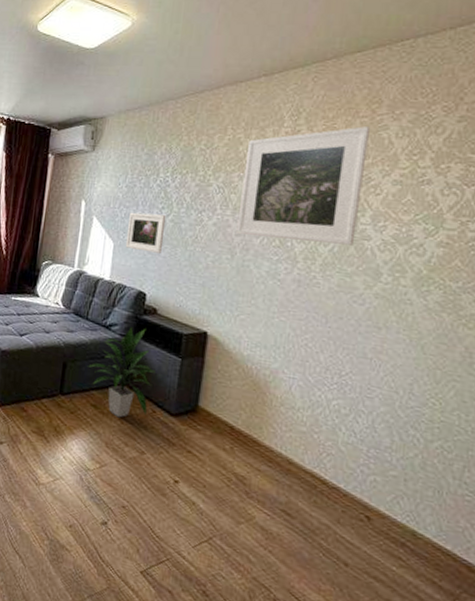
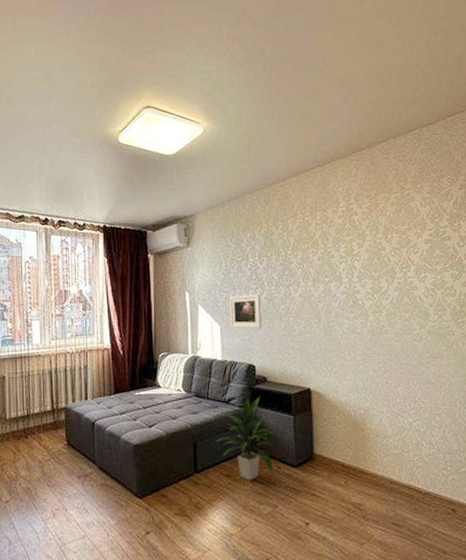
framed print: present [236,126,371,245] -> none [315,200,407,301]

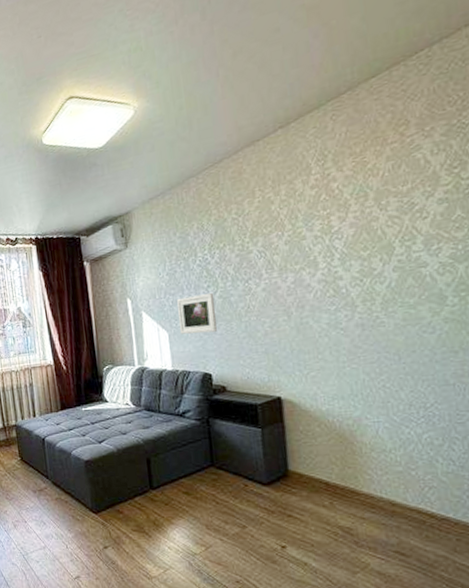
indoor plant: present [216,396,274,481] -> none [171,407,239,499]

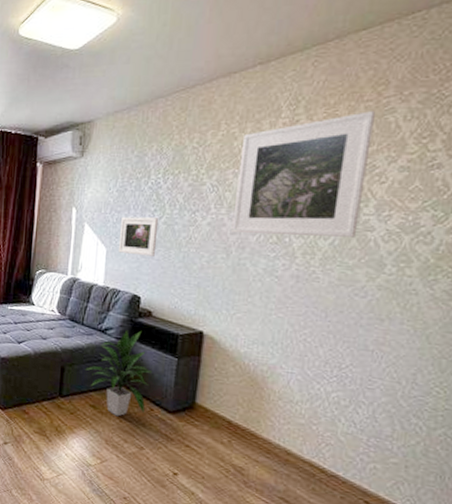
indoor plant: none [171,407,239,499] -> present [85,330,152,417]
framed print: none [280,151,412,294] -> present [231,111,377,237]

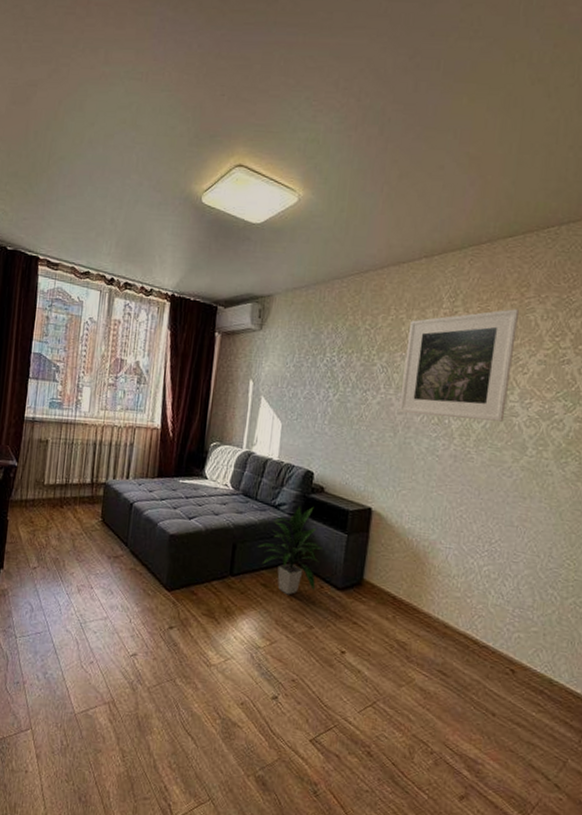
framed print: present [118,216,159,256] -> none [293,392,333,433]

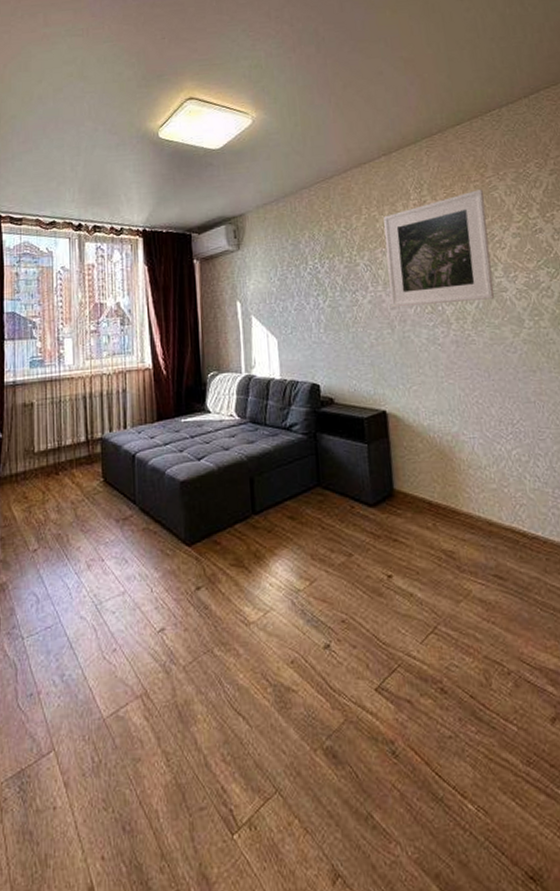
indoor plant: present [257,506,323,595] -> none [276,420,345,524]

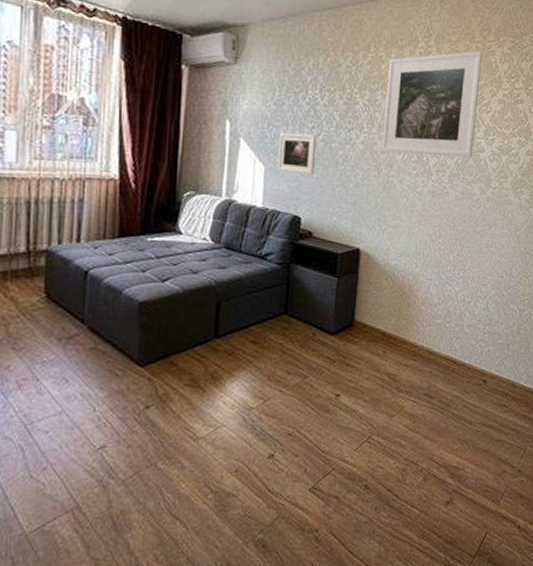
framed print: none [287,302,326,342] -> present [276,132,317,175]

